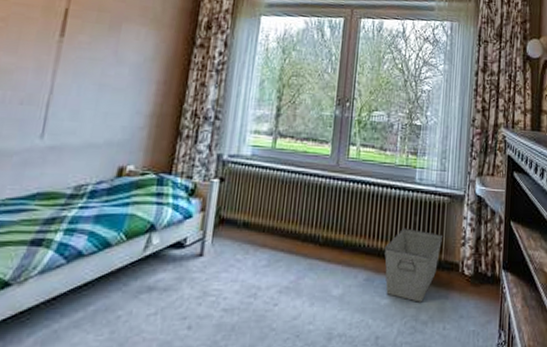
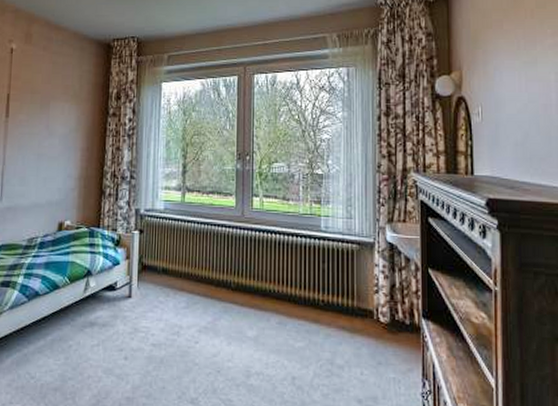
storage bin: present [384,228,442,302] -> none [294,274,353,347]

